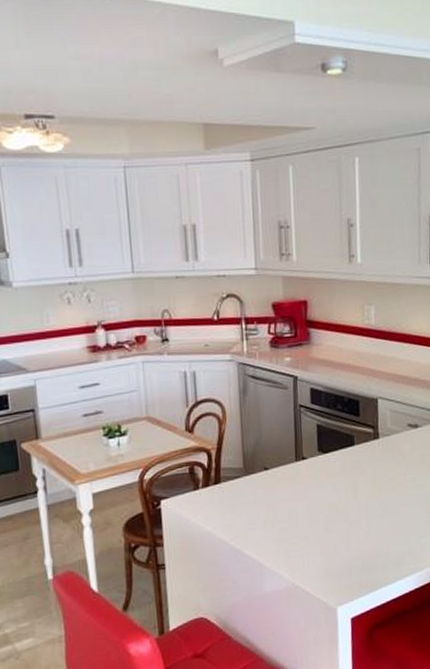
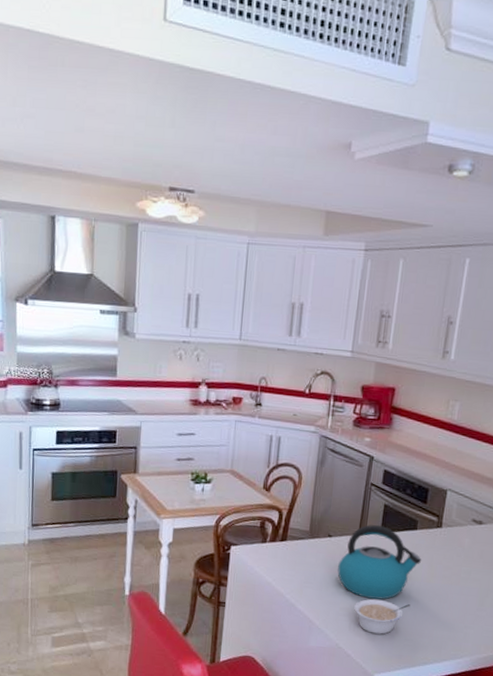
kettle: none [280,448,365,528] -> present [337,525,422,600]
legume: none [304,524,362,564] -> present [354,598,411,635]

